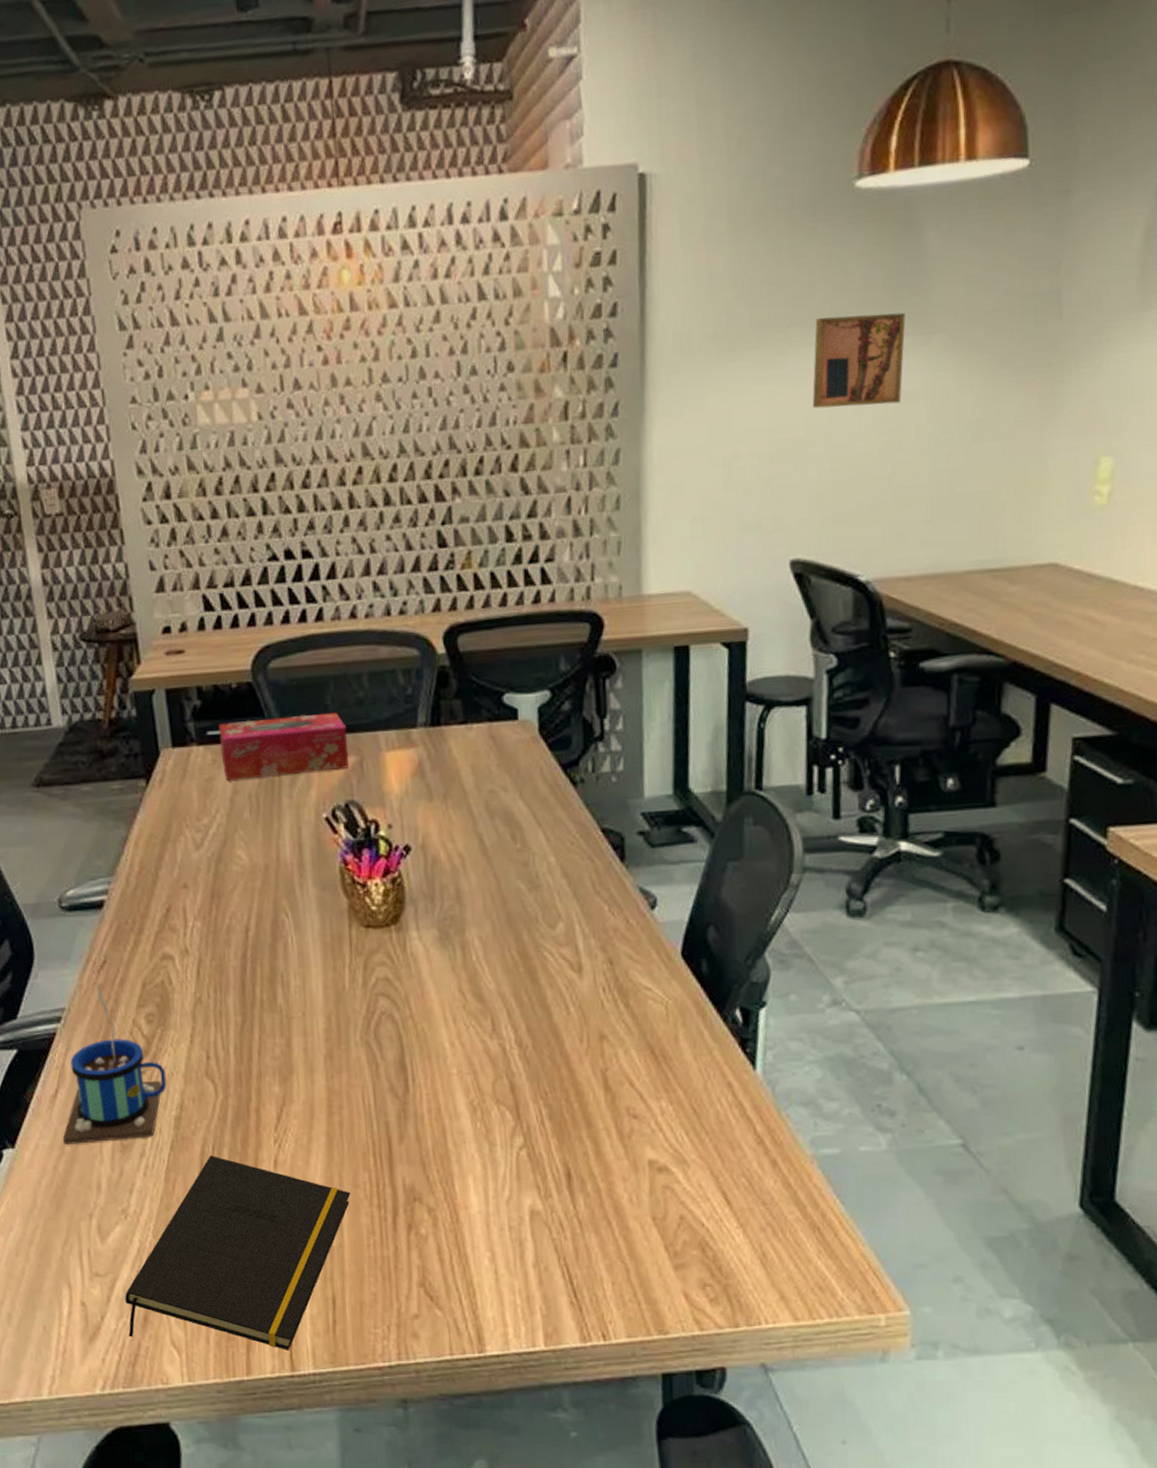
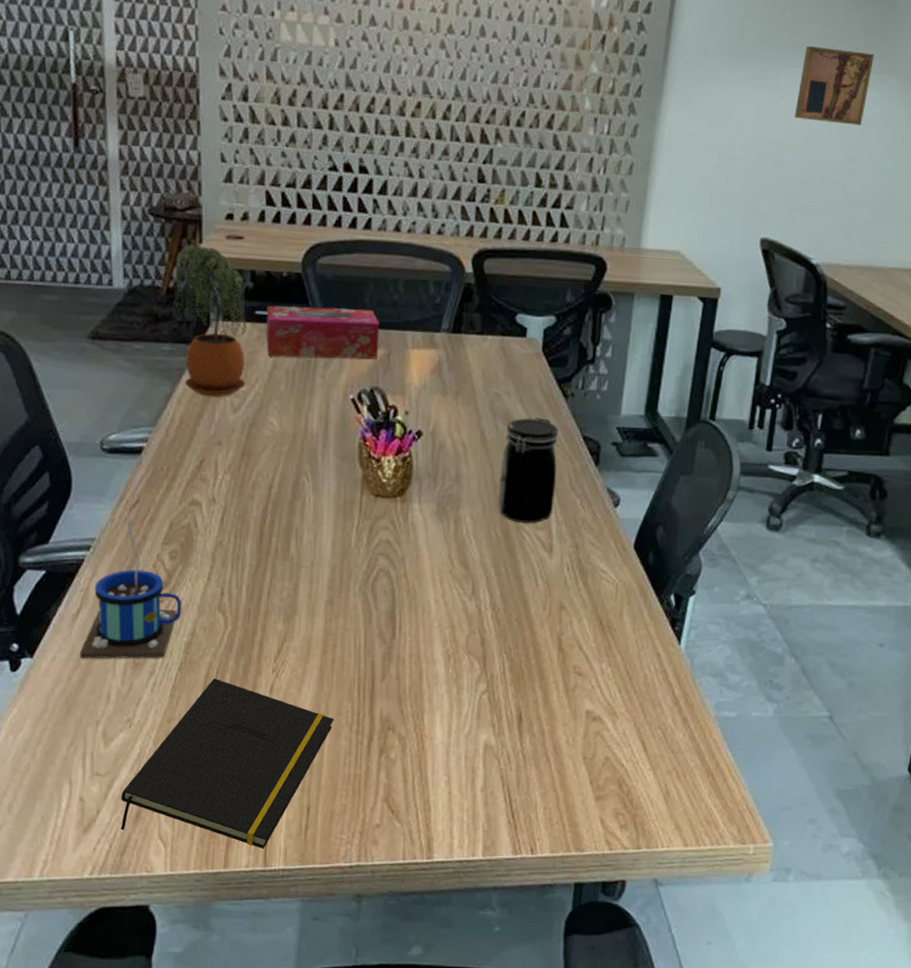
potted plant: none [116,666,206,835] -> present [173,244,247,397]
jar: none [507,812,577,941] -> present [498,417,559,523]

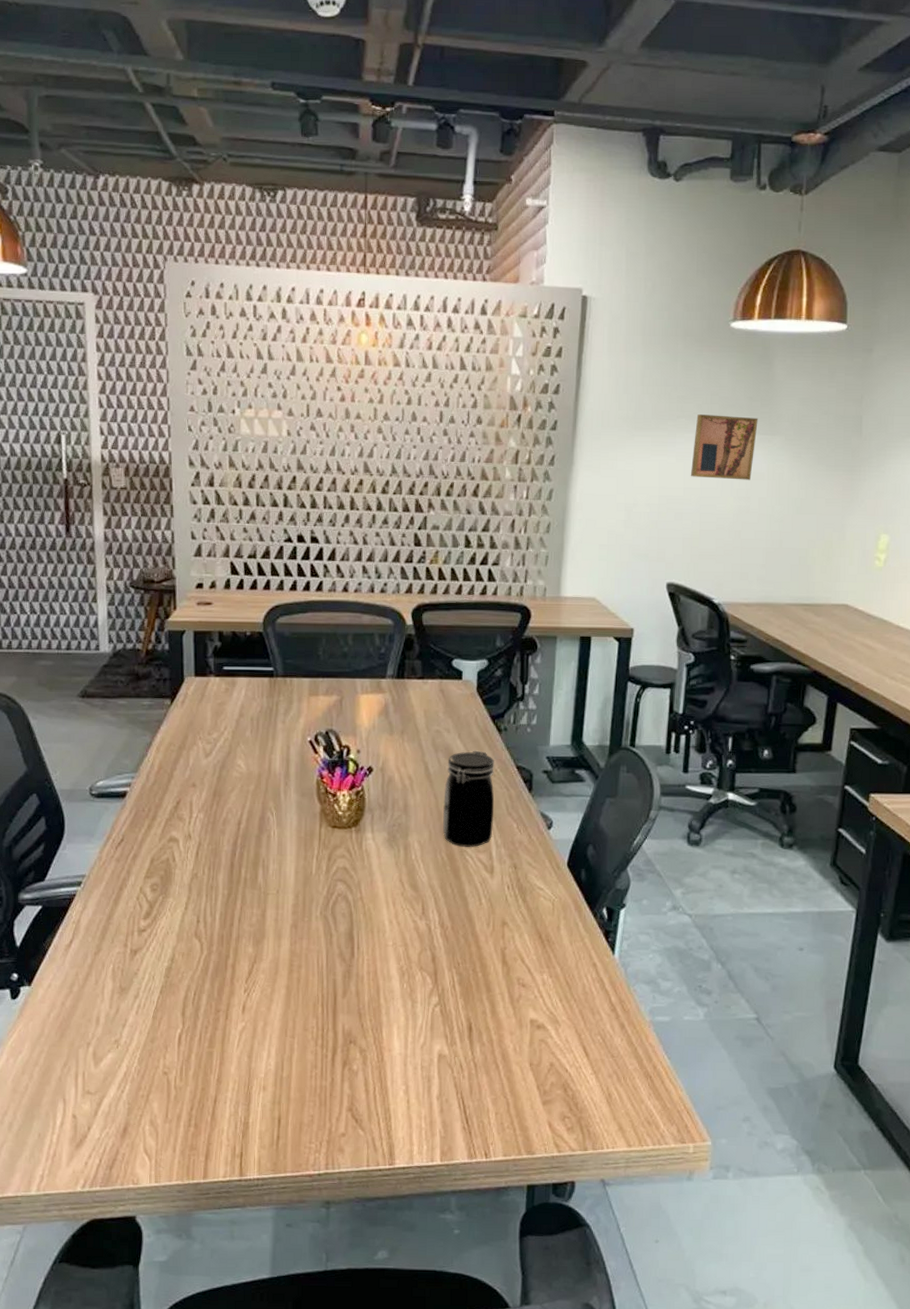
mug: present [80,518,182,659] -> none [73,855,163,985]
notepad: present [120,678,334,849] -> none [109,1000,301,1159]
potted plant: present [173,244,247,397] -> none [152,611,216,745]
tissue box: present [266,305,380,359] -> none [233,661,333,706]

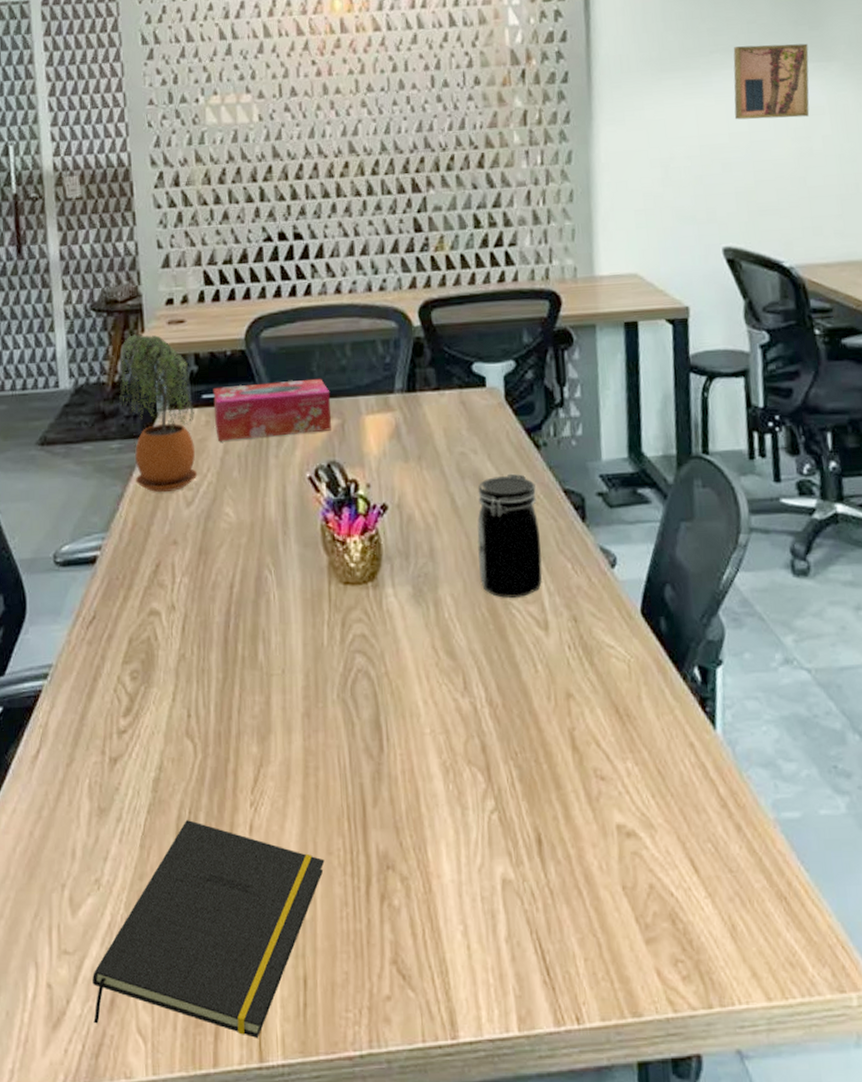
notepad: none [109,1000,301,1159] -> present [92,820,325,1038]
potted plant: none [152,611,216,745] -> present [119,334,198,493]
tissue box: none [233,661,333,706] -> present [213,378,331,441]

